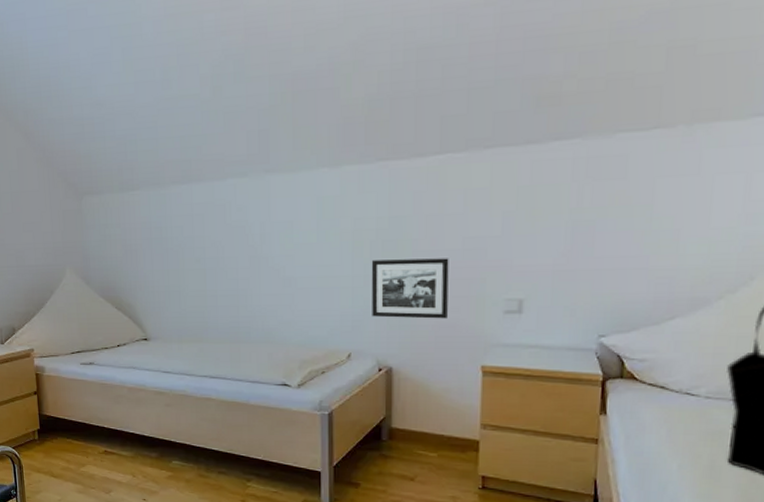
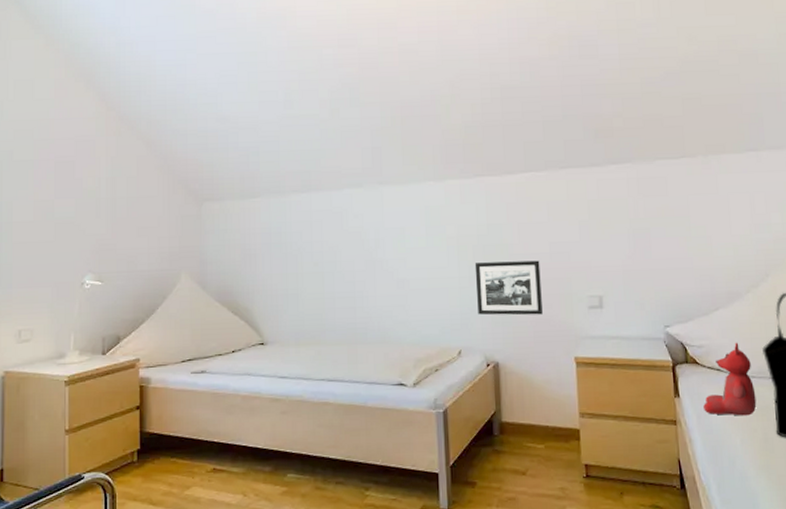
stuffed bear: none [635,357,708,440] -> present [703,342,757,416]

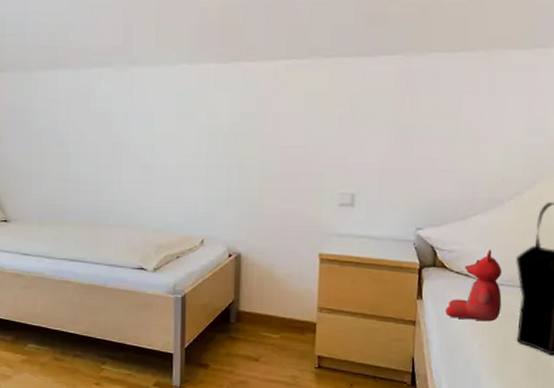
picture frame: present [474,260,543,316] -> none [224,153,293,209]

